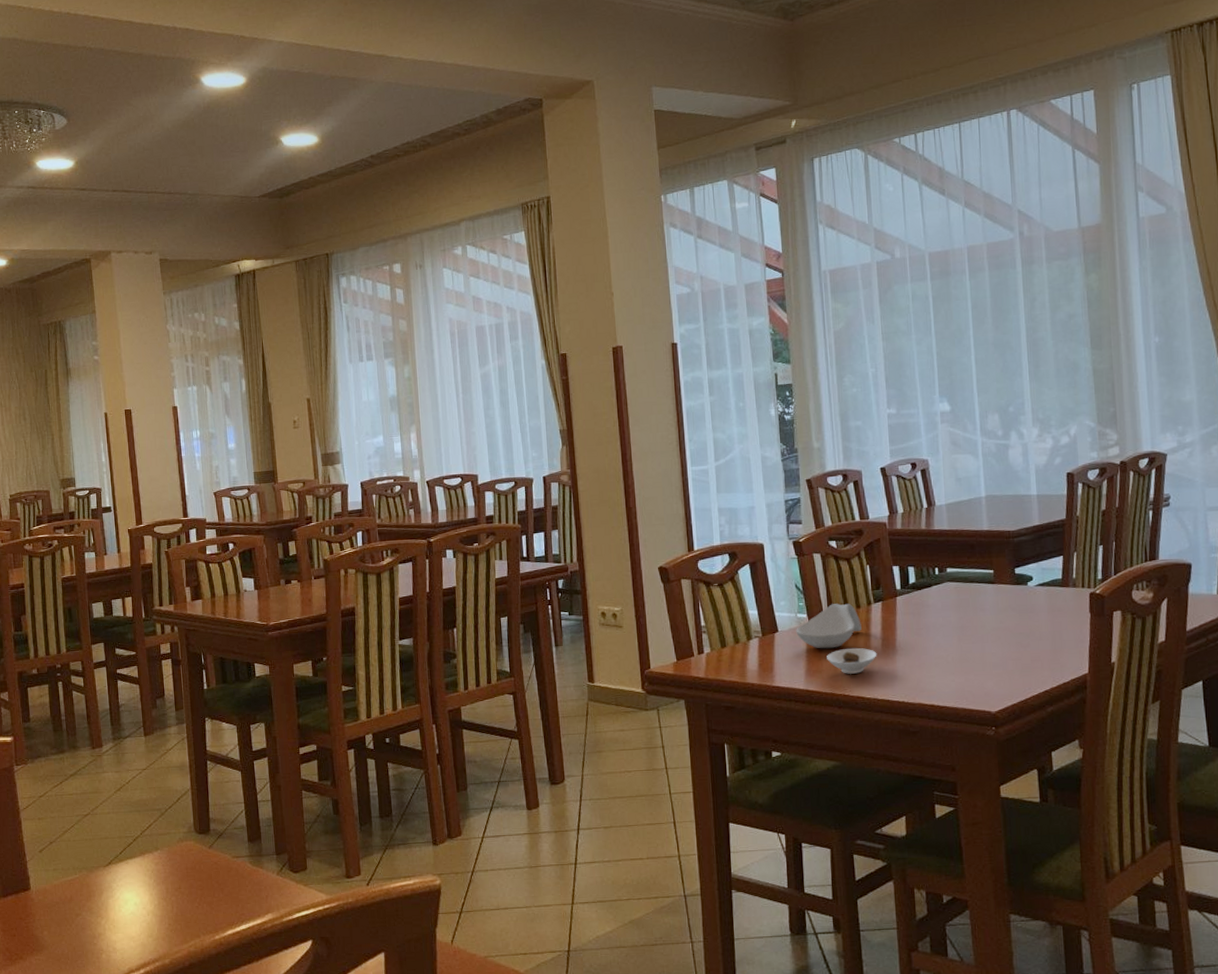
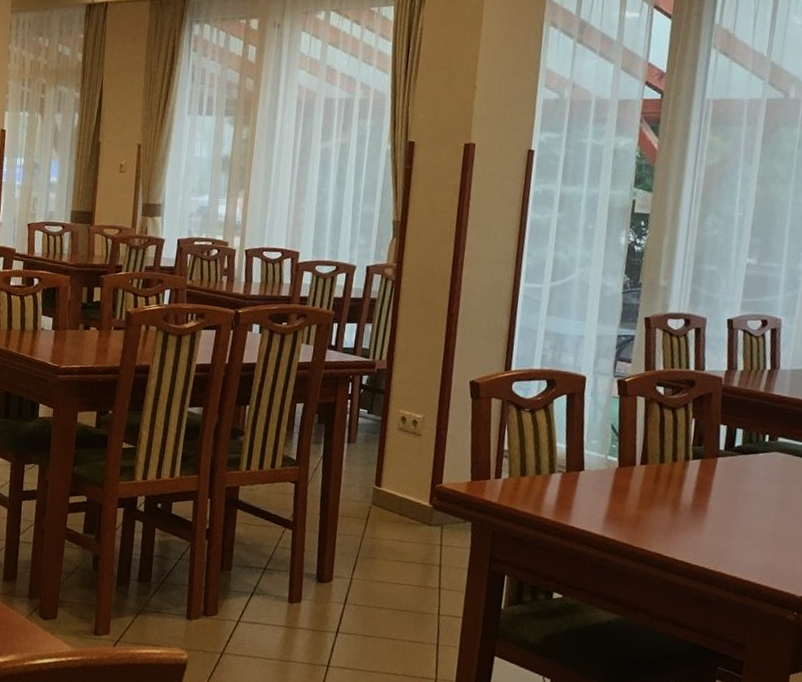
spoon rest: present [796,603,862,649] -> none [603,452,675,499]
saucer: present [827,648,877,674] -> none [630,501,685,530]

